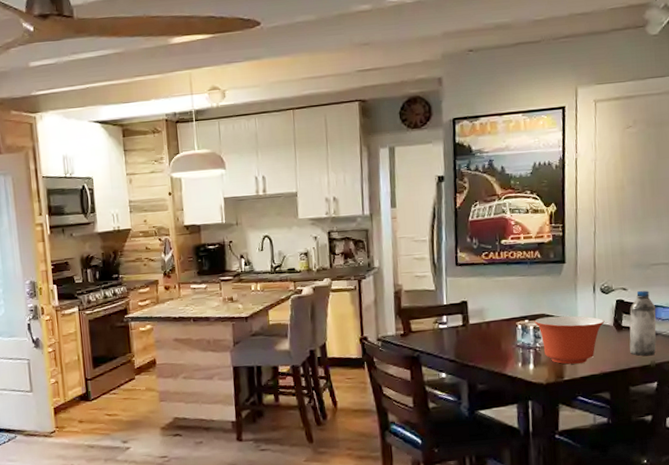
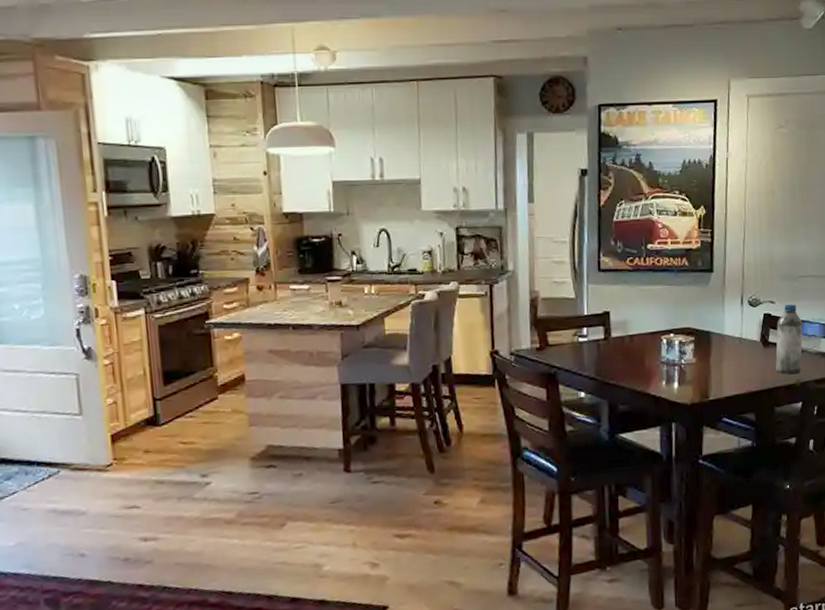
mixing bowl: present [534,315,605,364] -> none [680,329,752,383]

